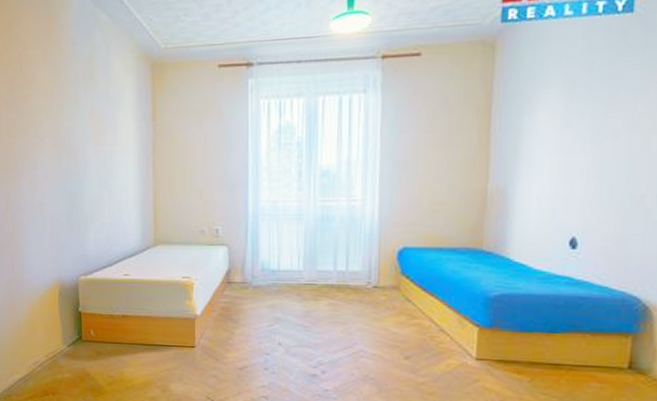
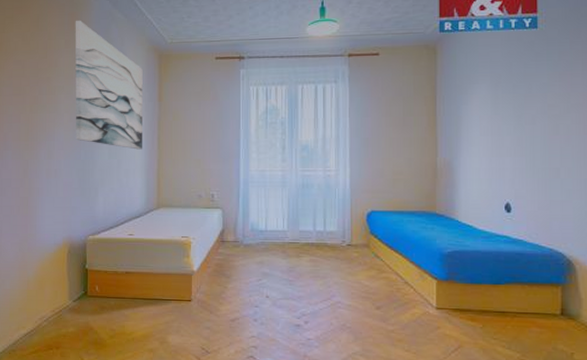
wall art: none [52,25,137,179] -> present [75,21,143,150]

